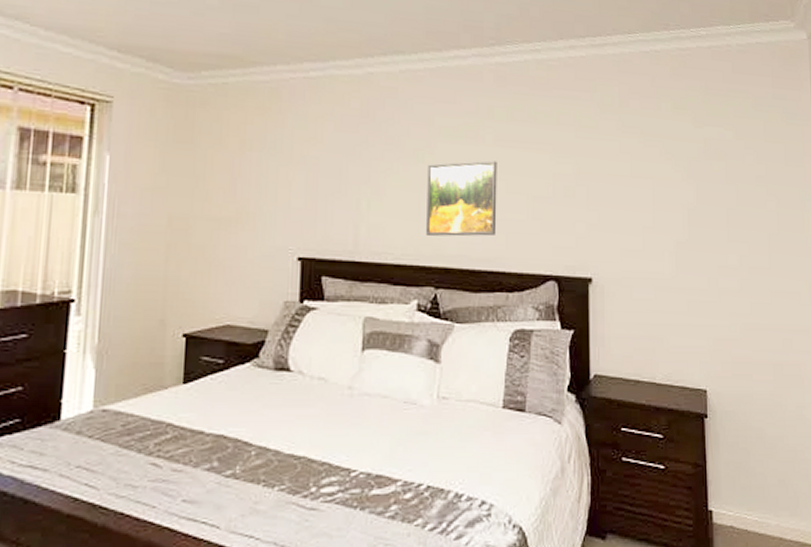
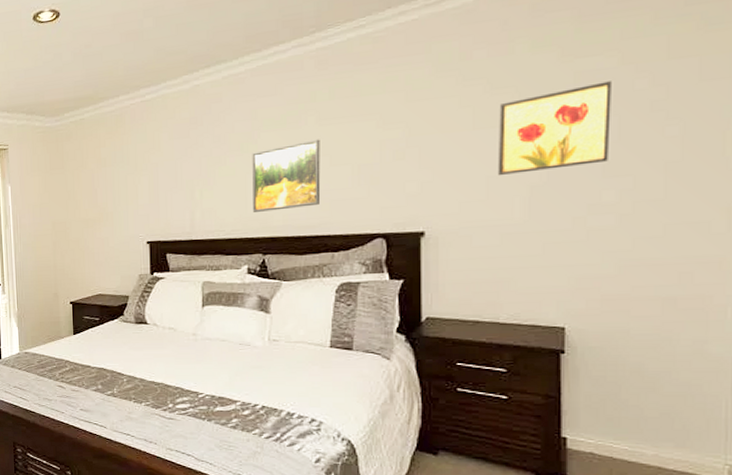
wall art: none [650,151,731,228] -> present [497,81,611,175]

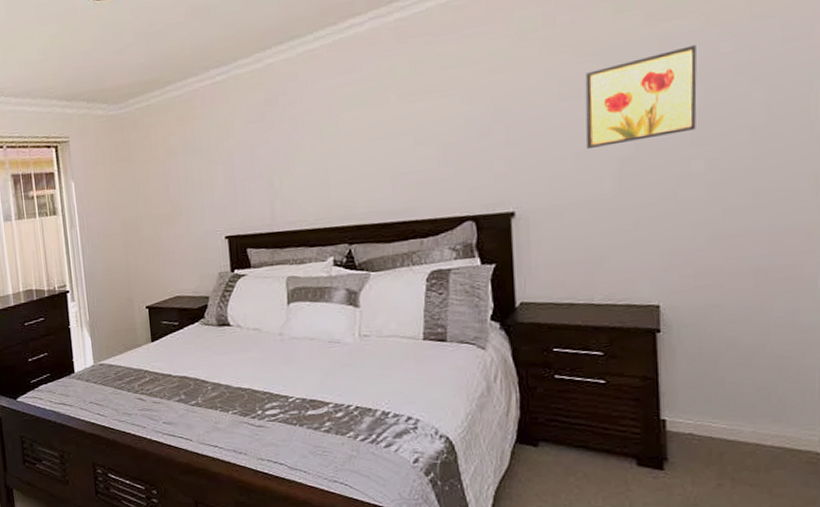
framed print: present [252,139,321,212] -> none [332,117,406,199]

